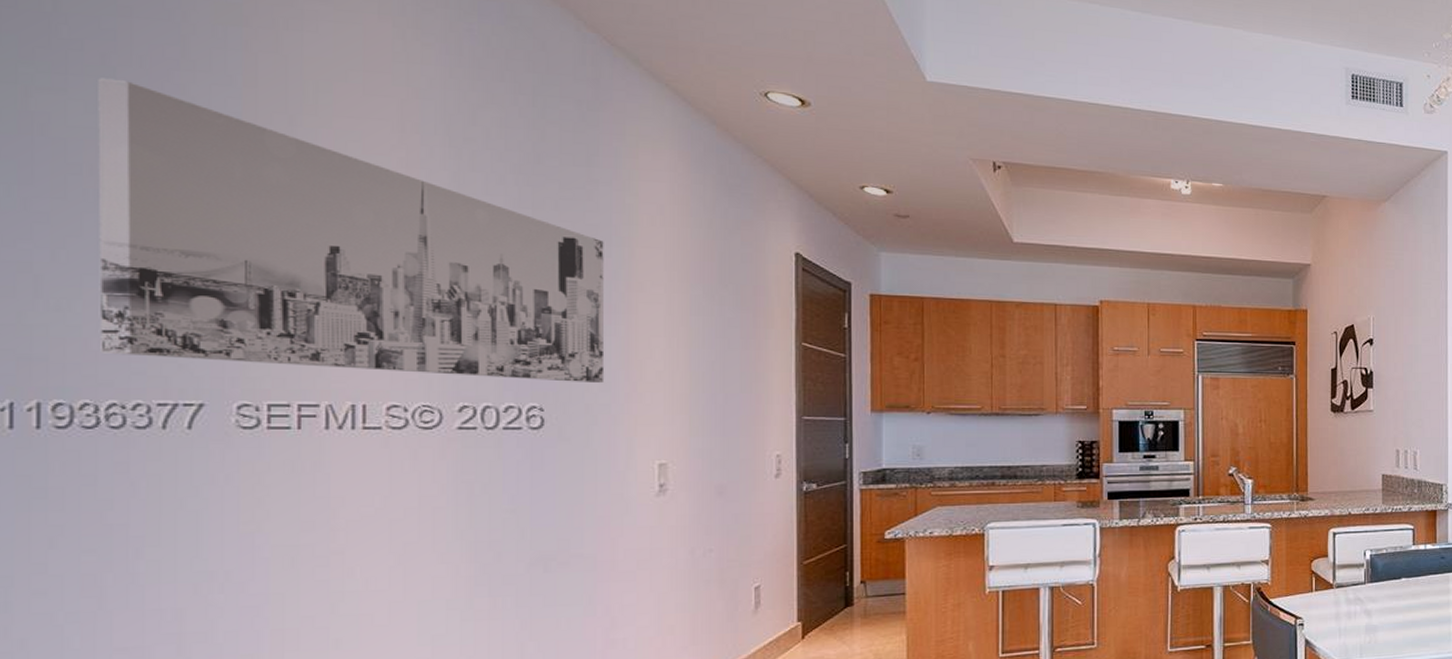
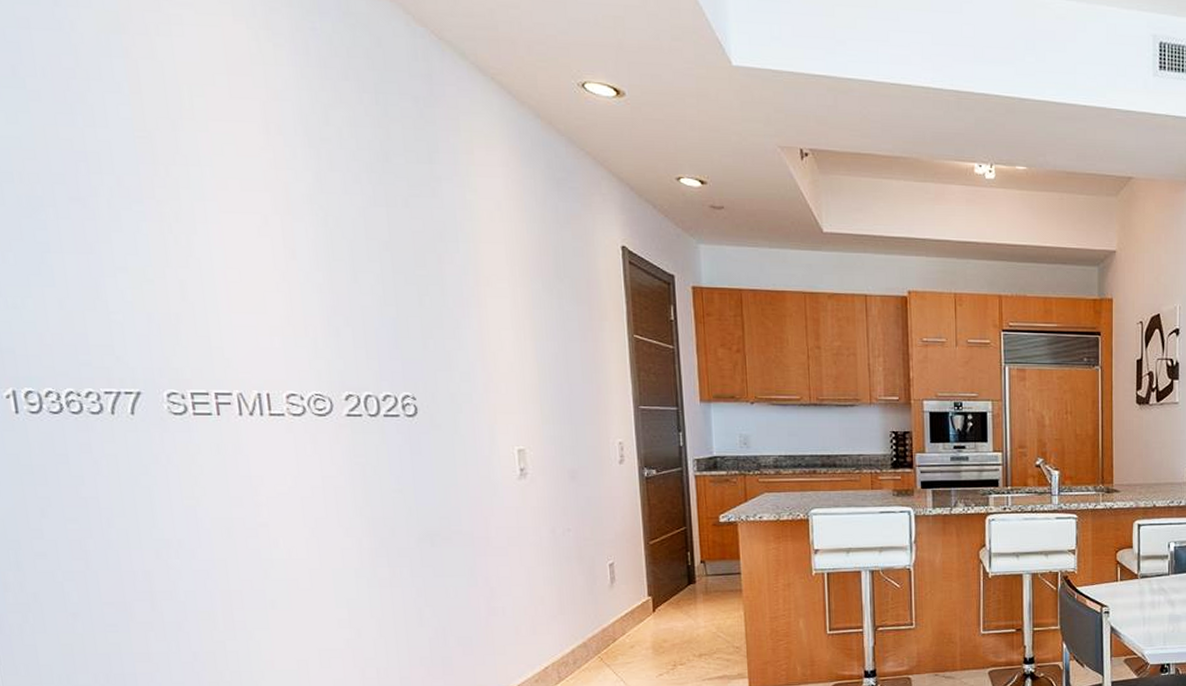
wall art: present [98,77,605,384] -> none [12,89,465,374]

